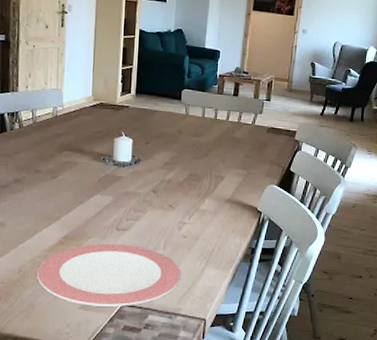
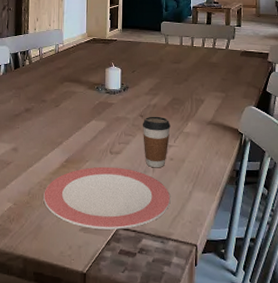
coffee cup: none [154,192,186,246] -> present [142,116,171,168]

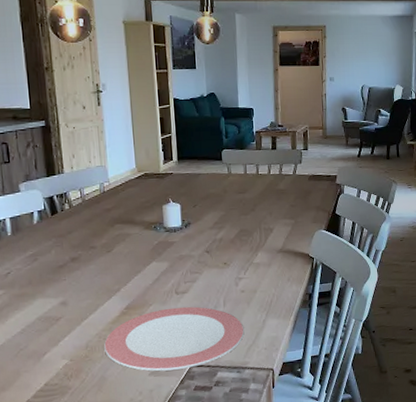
coffee cup: present [142,116,171,168] -> none [208,250,240,303]

